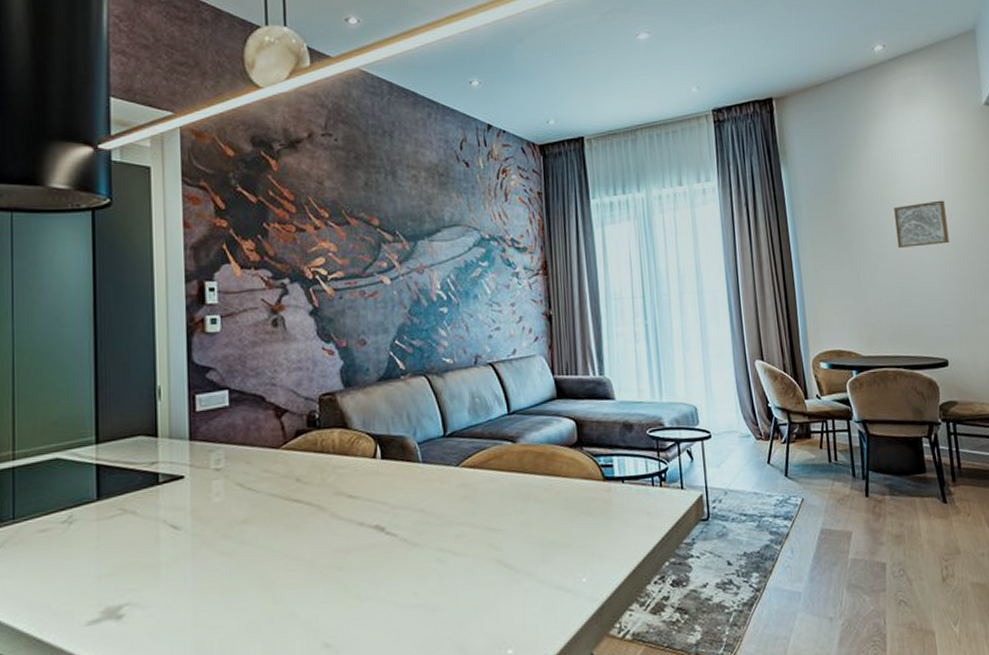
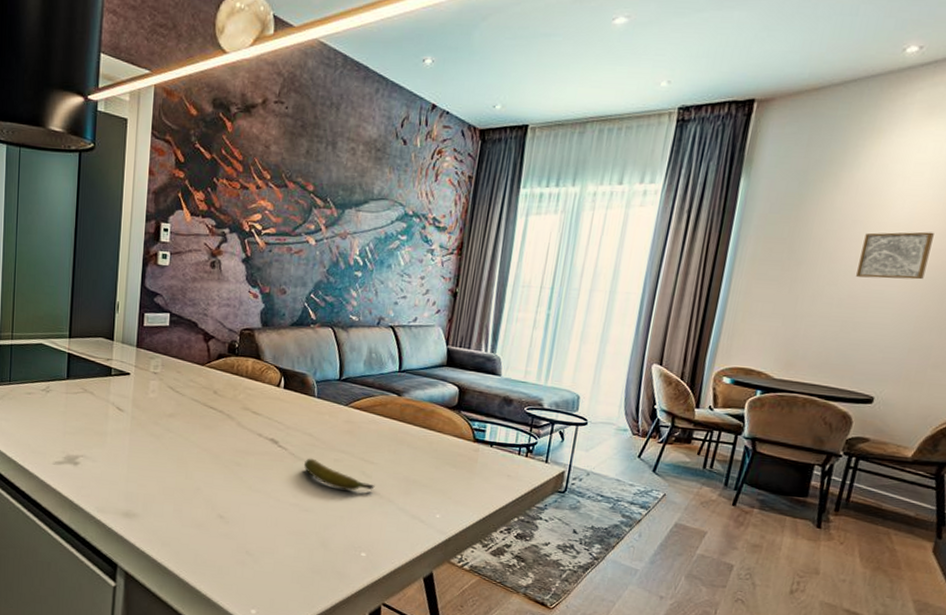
banana: none [419,540,508,573] -> present [303,458,375,491]

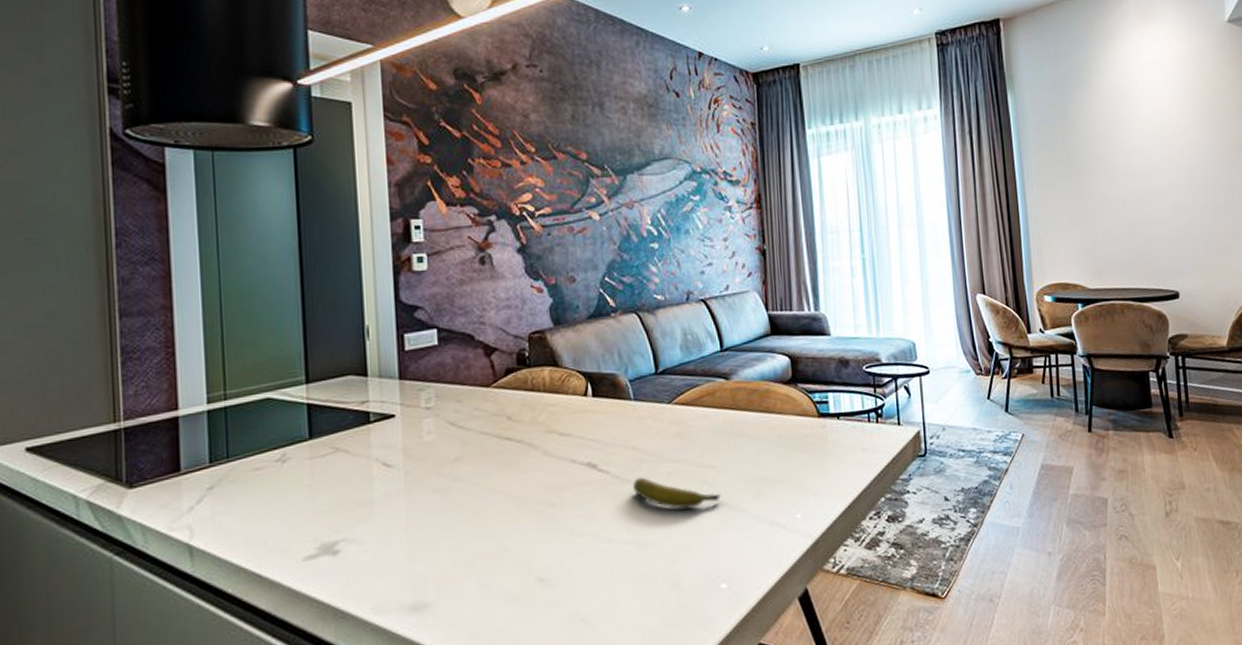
wall art: present [856,231,934,280] -> none [1126,125,1185,176]

